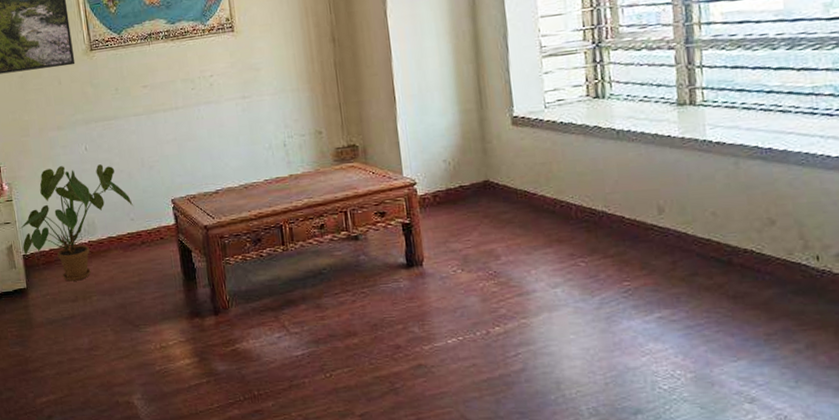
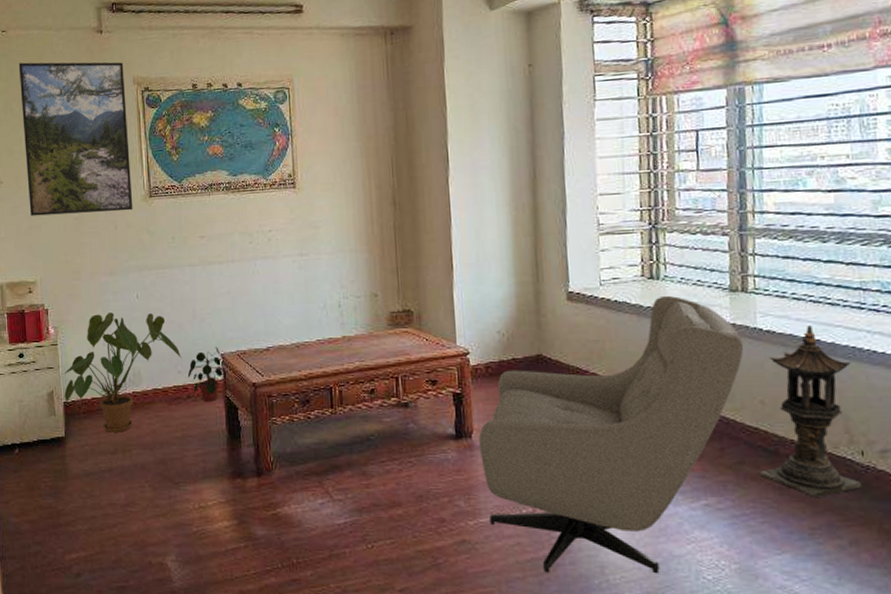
potted plant: none [140,193,177,247] -> present [187,347,225,402]
armchair: none [429,113,694,391] -> present [478,295,744,574]
lantern: none [712,134,817,305] -> present [758,325,861,498]

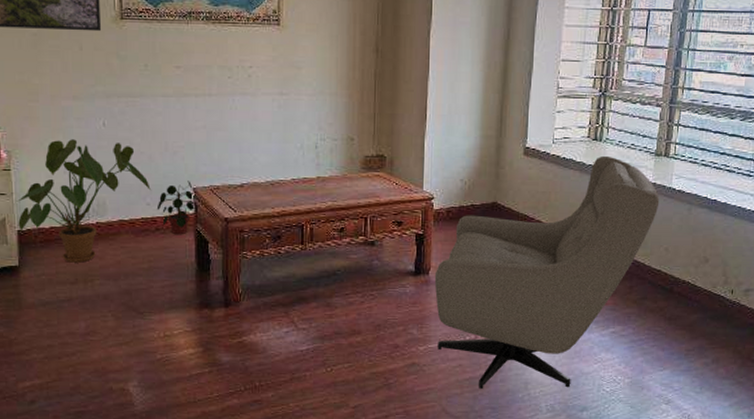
lantern: present [758,325,861,498] -> none [655,188,736,327]

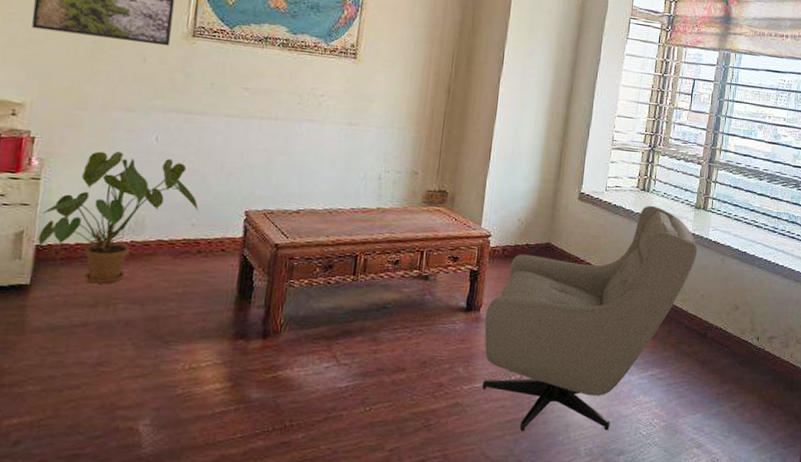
potted plant: present [156,181,196,235] -> none [201,203,247,259]

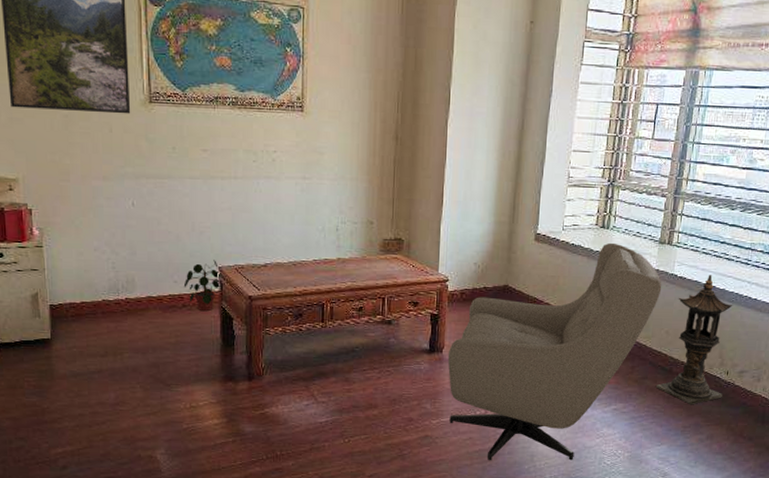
house plant: present [38,151,200,284] -> none [48,218,179,337]
potted plant: none [201,203,247,259] -> present [183,260,221,312]
lantern: none [691,240,762,371] -> present [655,275,733,405]

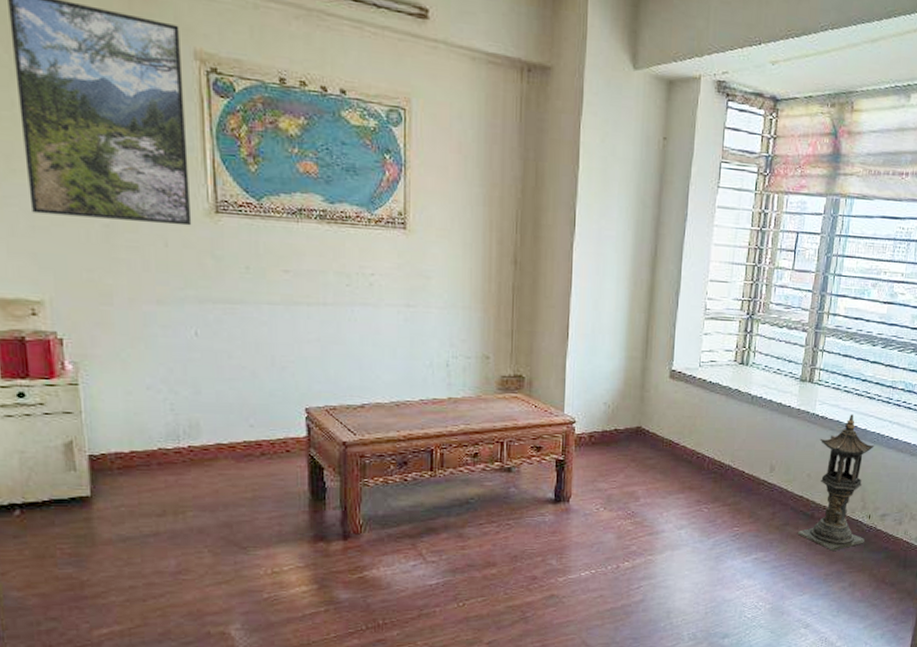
potted plant: present [183,260,221,312] -> none [262,400,309,461]
armchair: present [447,242,662,461] -> none [575,380,803,619]

